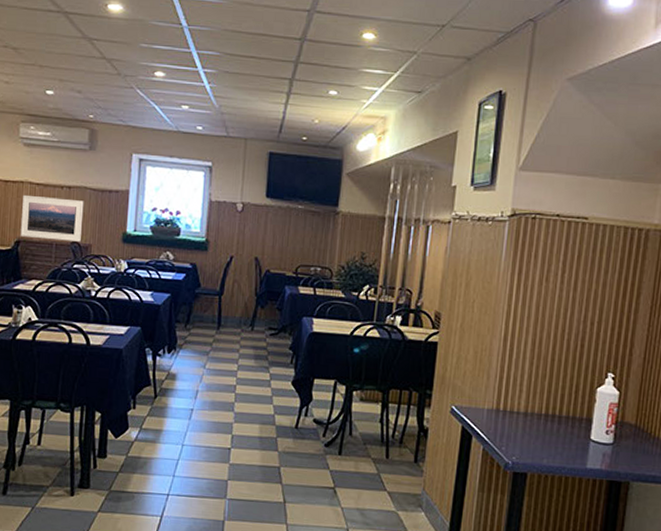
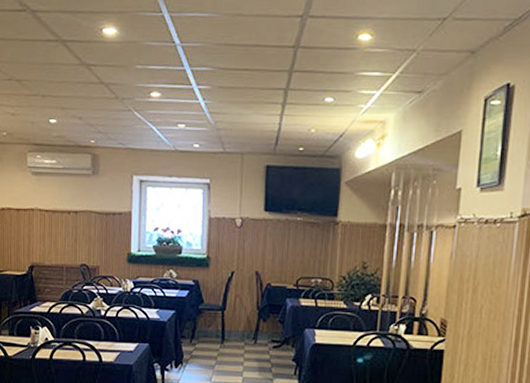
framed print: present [20,194,84,242] -> none [33,221,90,264]

